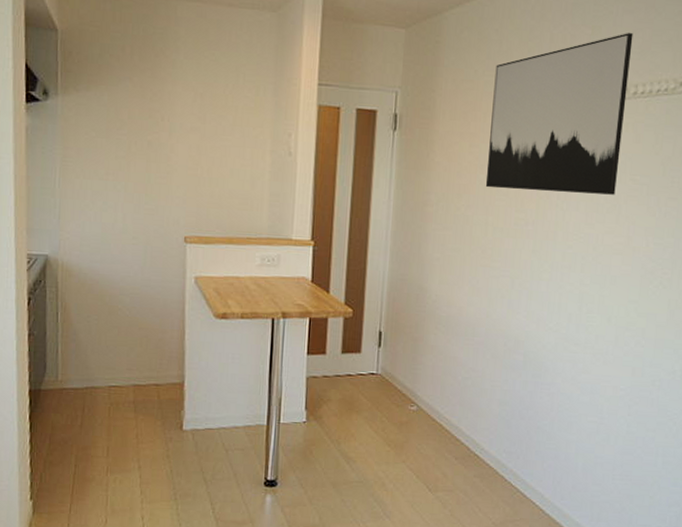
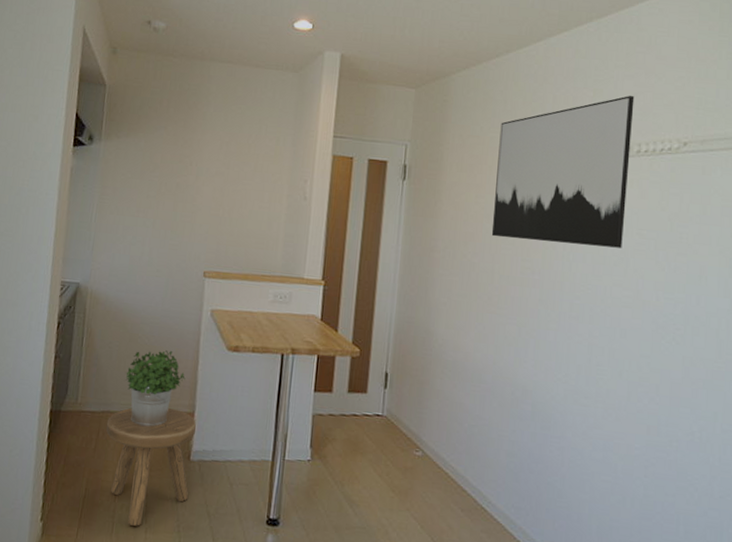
stool: none [91,379,186,497] -> present [106,407,196,526]
potted plant: none [107,322,172,400] -> present [125,350,185,427]

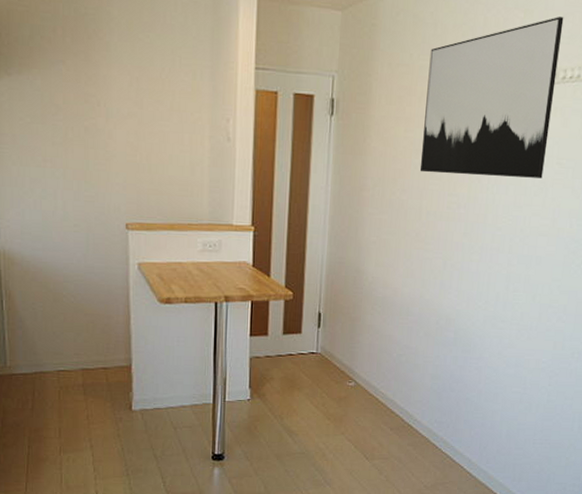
stool: present [106,407,196,526] -> none [41,363,134,475]
potted plant: present [125,350,185,427] -> none [54,308,118,384]

